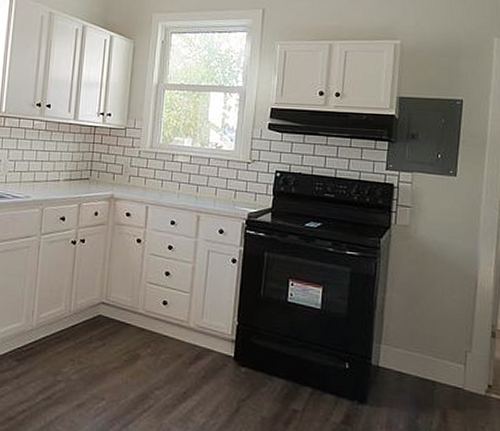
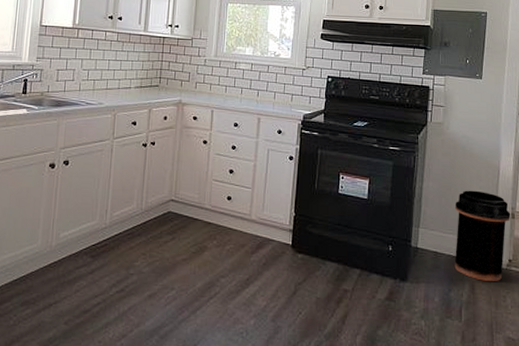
trash can: none [422,303,490,409] -> present [454,190,510,281]

